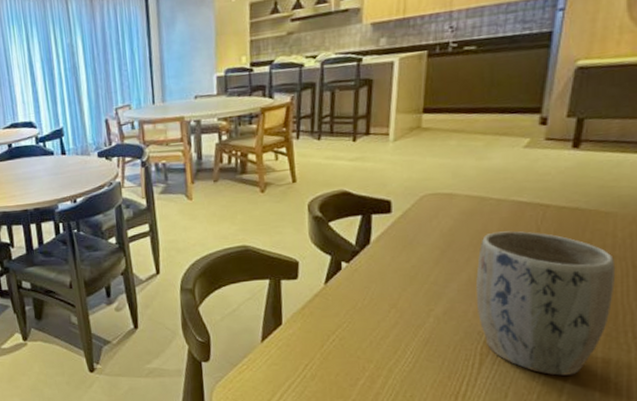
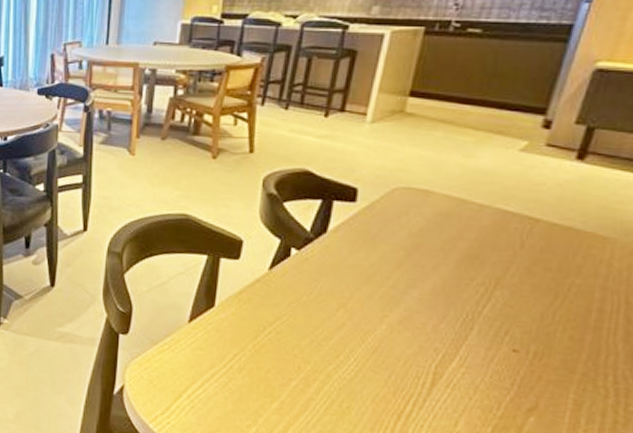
plant pot: present [475,231,616,376] -> none [437,240,606,413]

